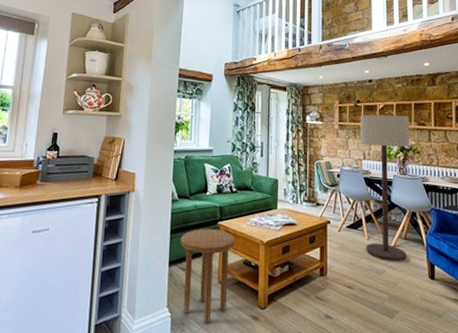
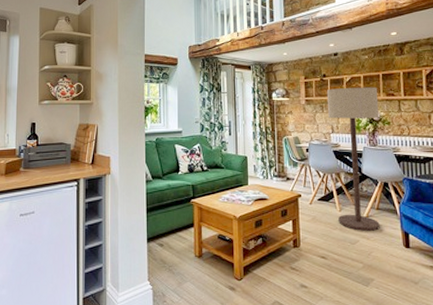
side table: present [180,229,235,324] -> none [156,206,209,295]

